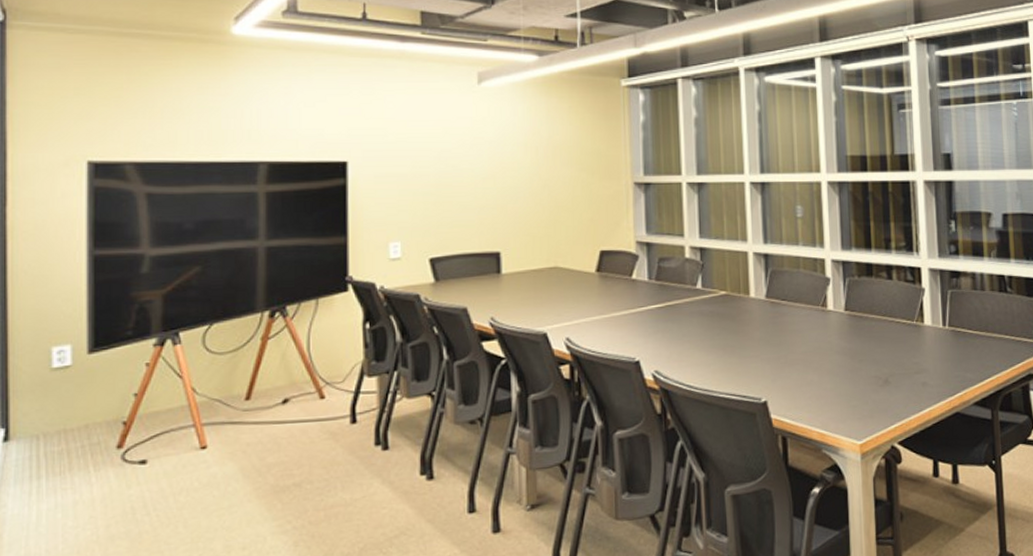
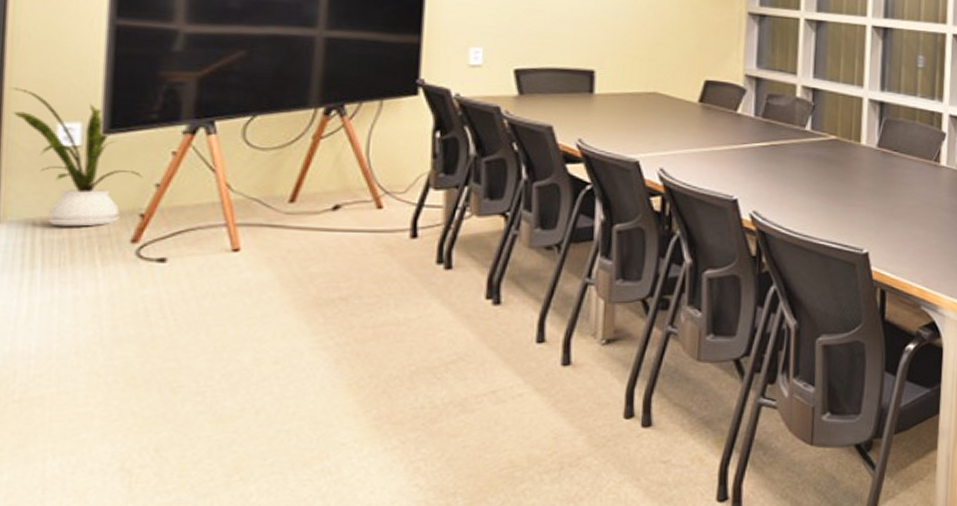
house plant: none [14,319,123,439] -> present [12,87,143,227]

